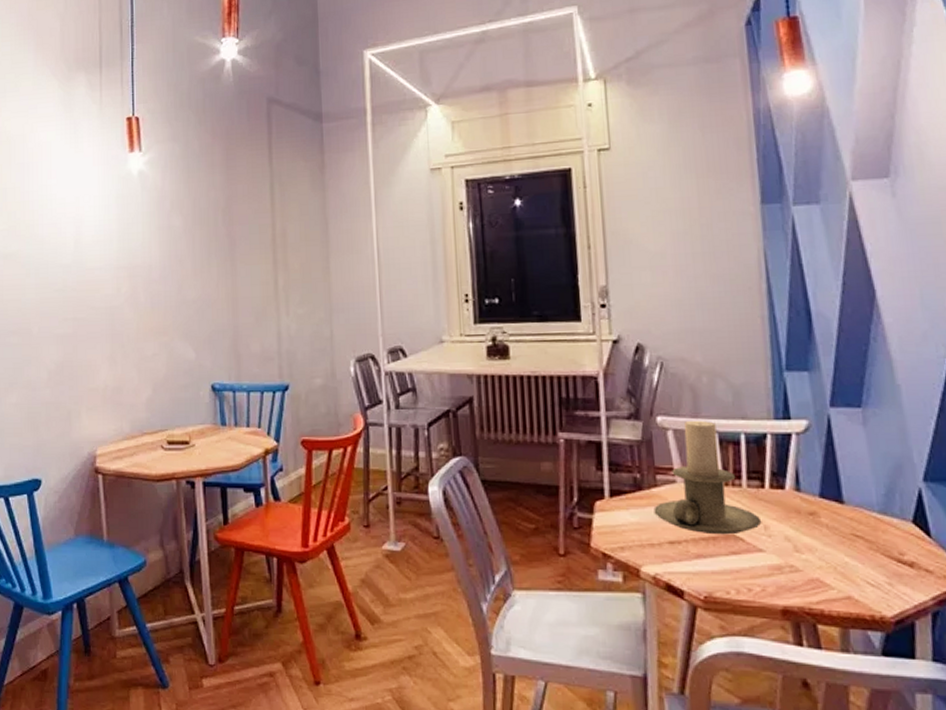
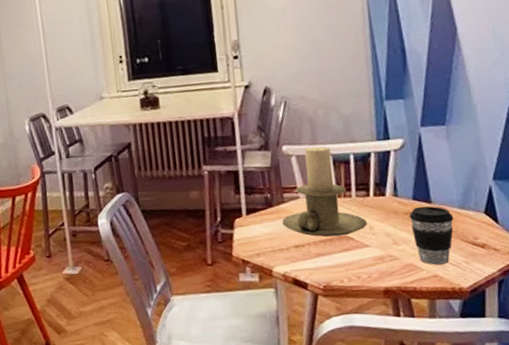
coffee cup: none [814,506,873,585] -> present [409,206,454,265]

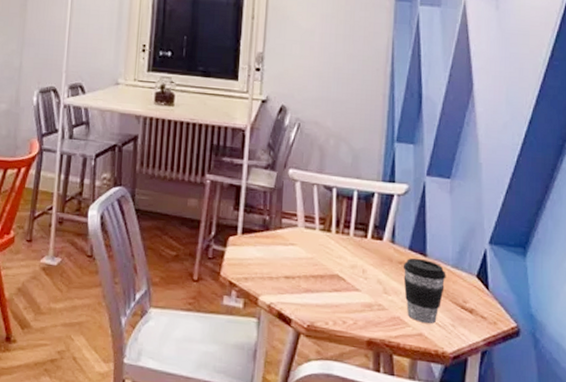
candle holder: present [282,146,368,237] -> none [276,175,361,275]

